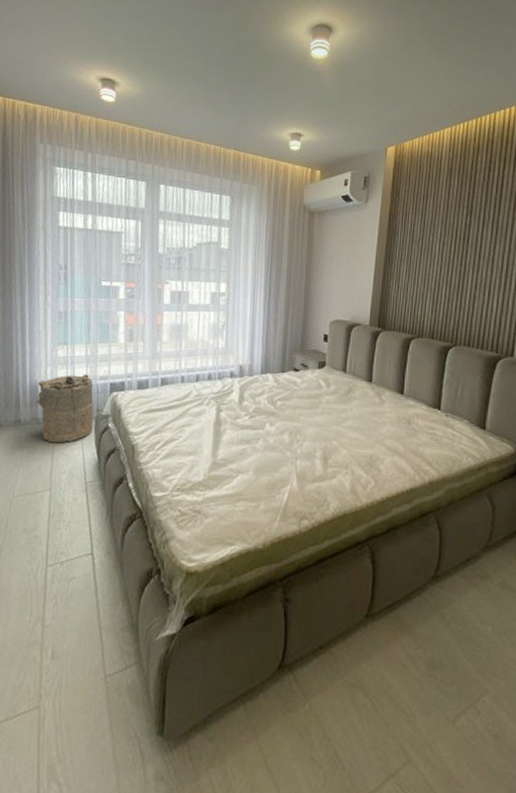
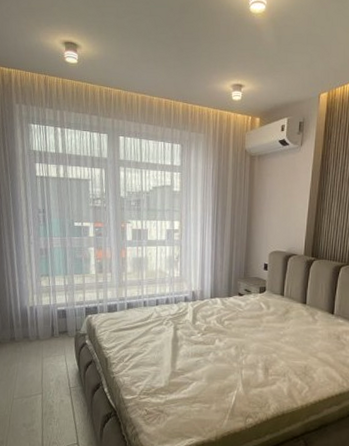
laundry hamper: present [36,374,94,443] -> none [27,300,74,357]

